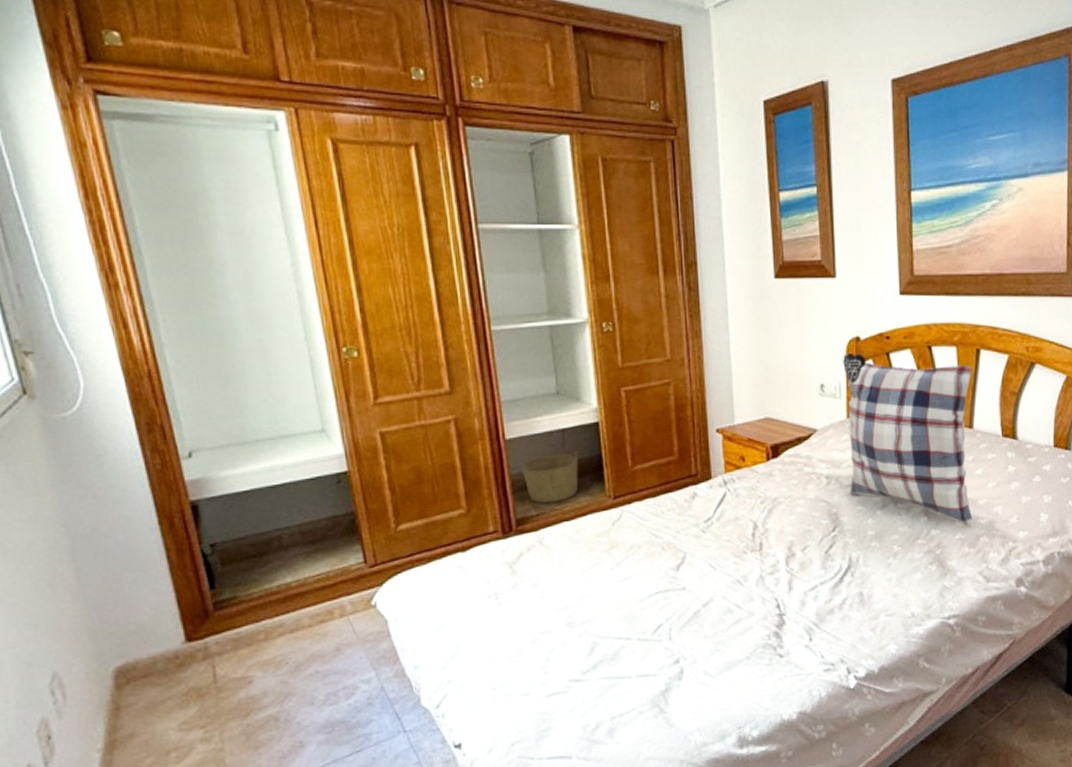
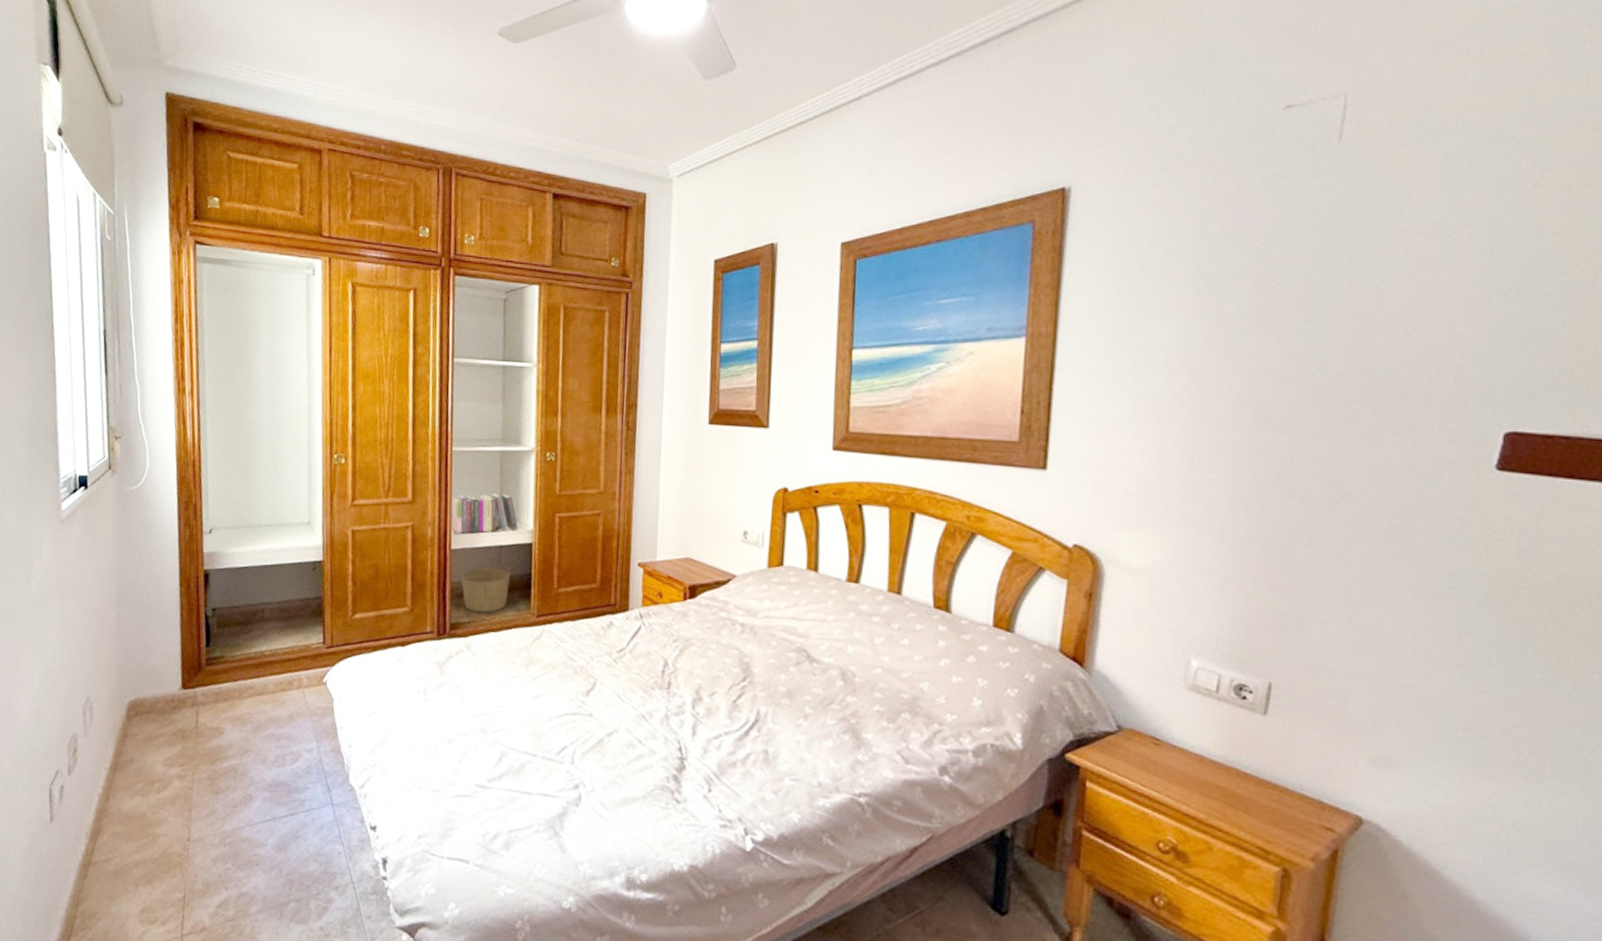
books: none [499,372,581,421] -> present [452,492,518,534]
cushion: present [843,352,973,528] -> none [763,502,904,702]

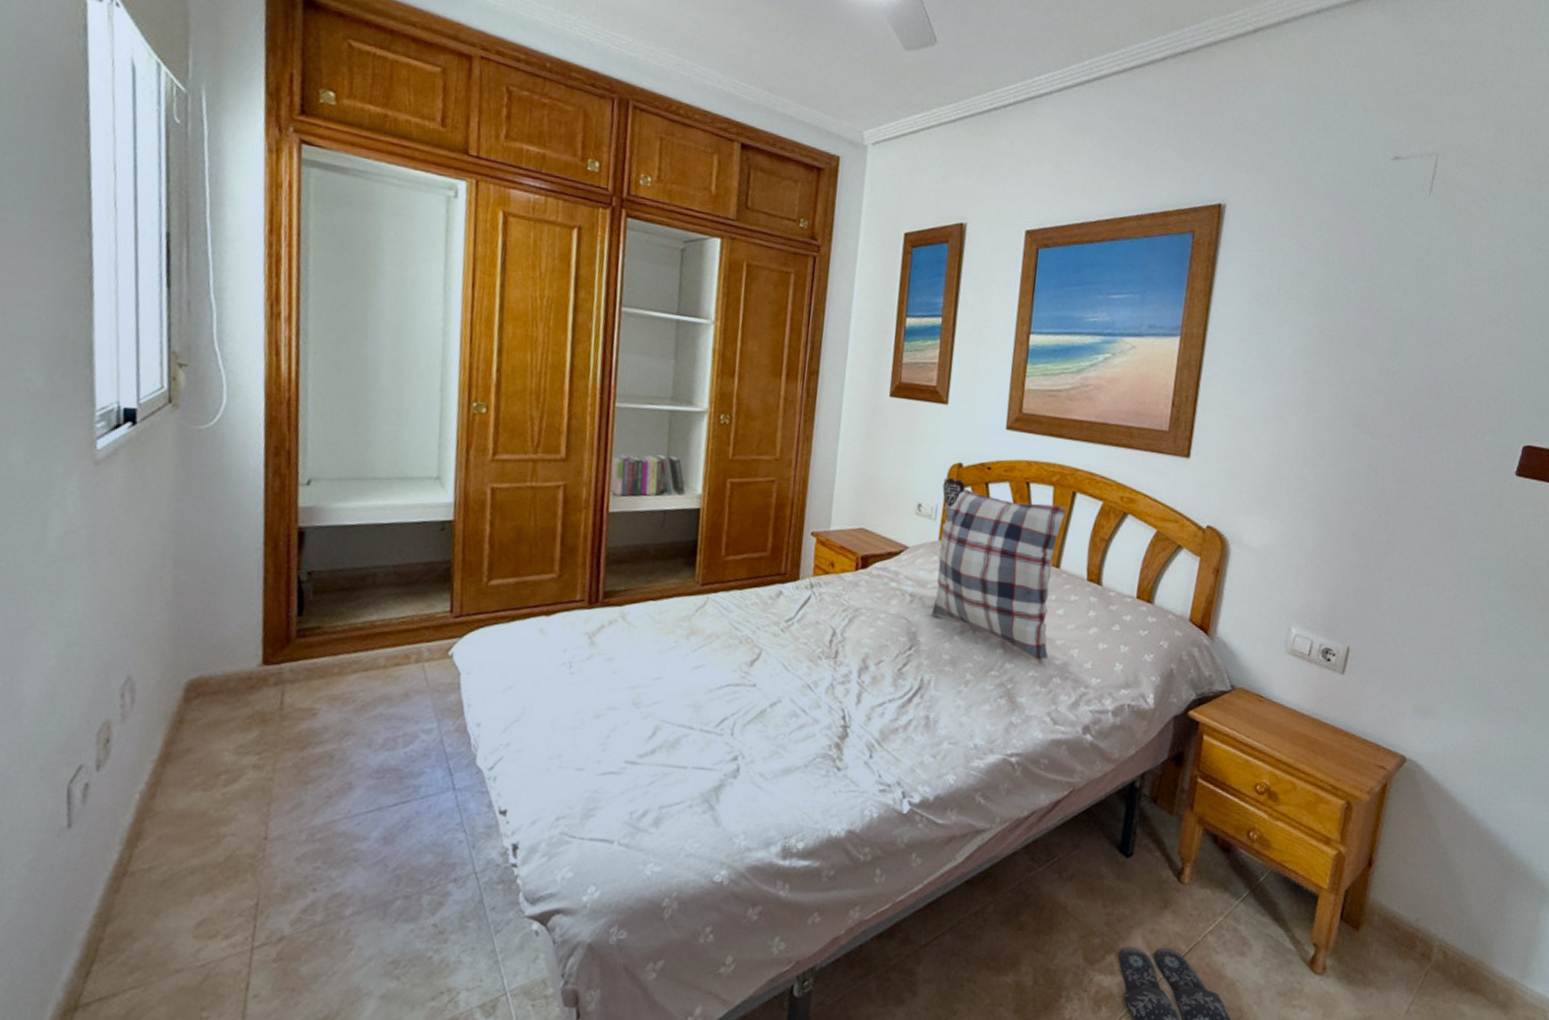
basket: present [460,567,511,613] -> none [618,533,676,581]
cushion: none [763,502,904,702] -> present [931,477,1066,668]

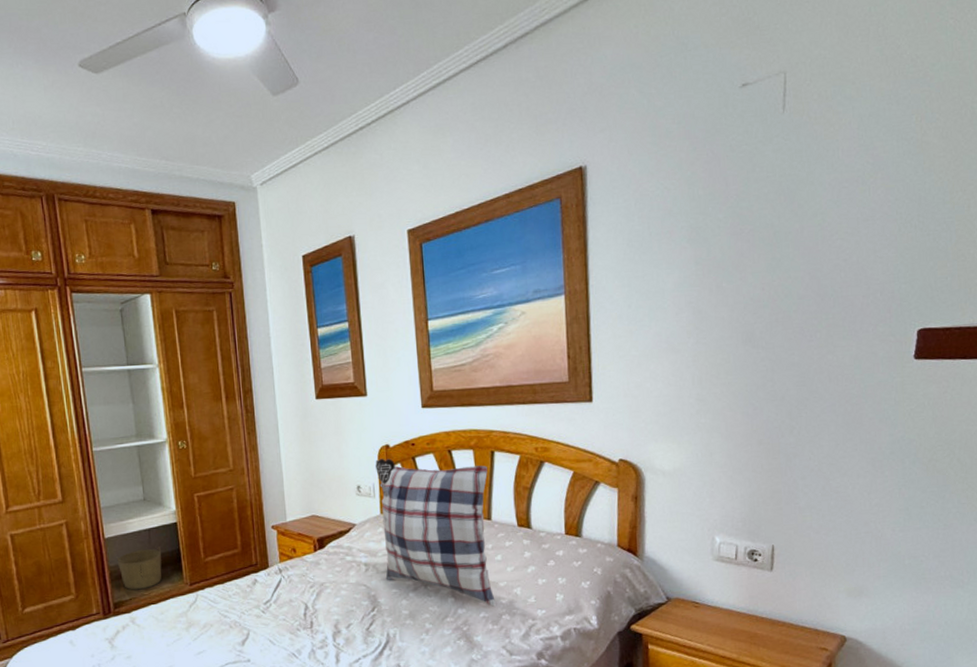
books: present [611,453,686,497] -> none [99,482,163,524]
basket: none [618,533,676,581] -> present [116,546,162,590]

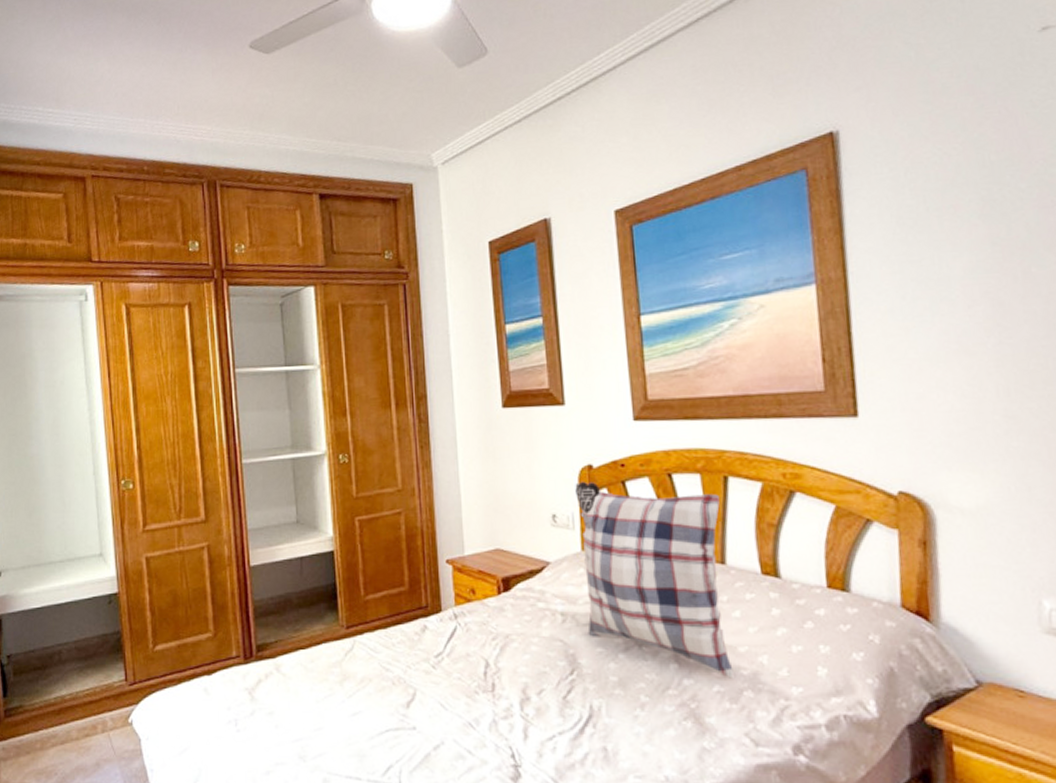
basket: present [116,546,162,590] -> none [262,579,315,631]

